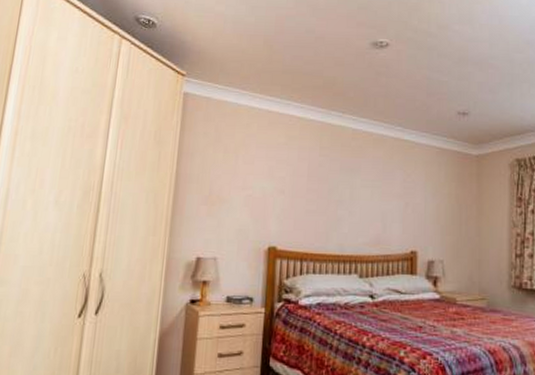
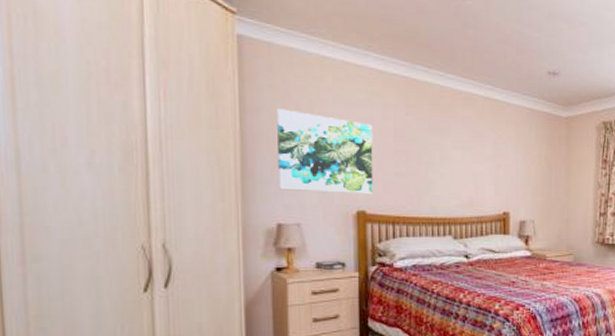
wall art: none [202,153,289,232] -> present [277,109,374,195]

